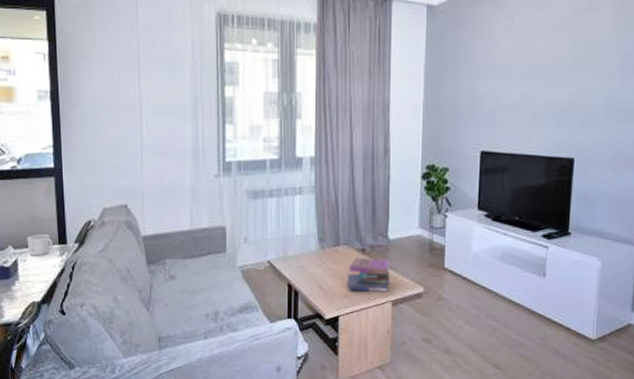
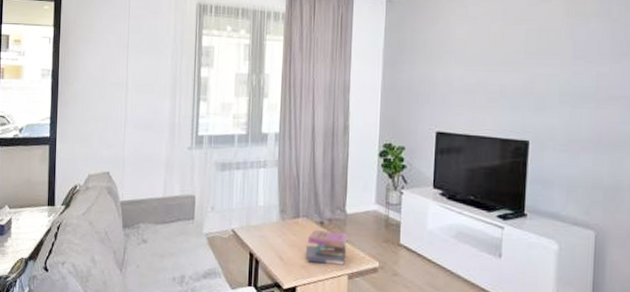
mug: present [27,234,54,256] -> none [21,196,44,216]

